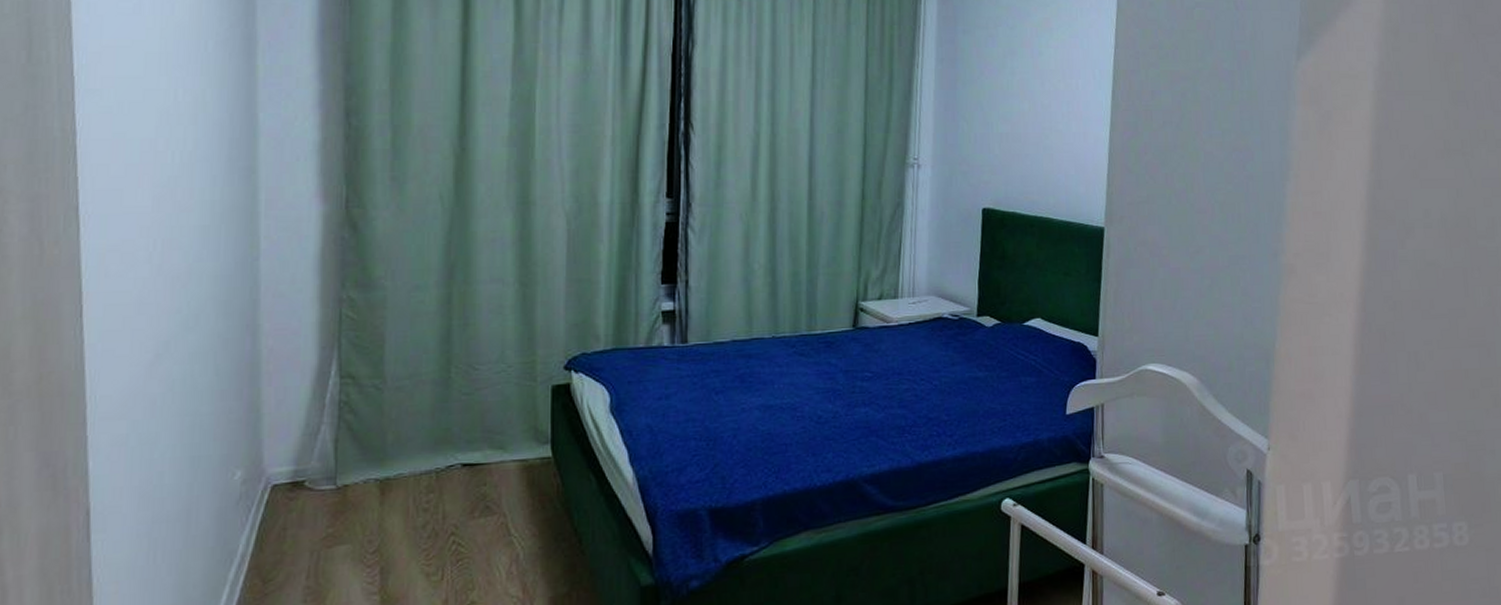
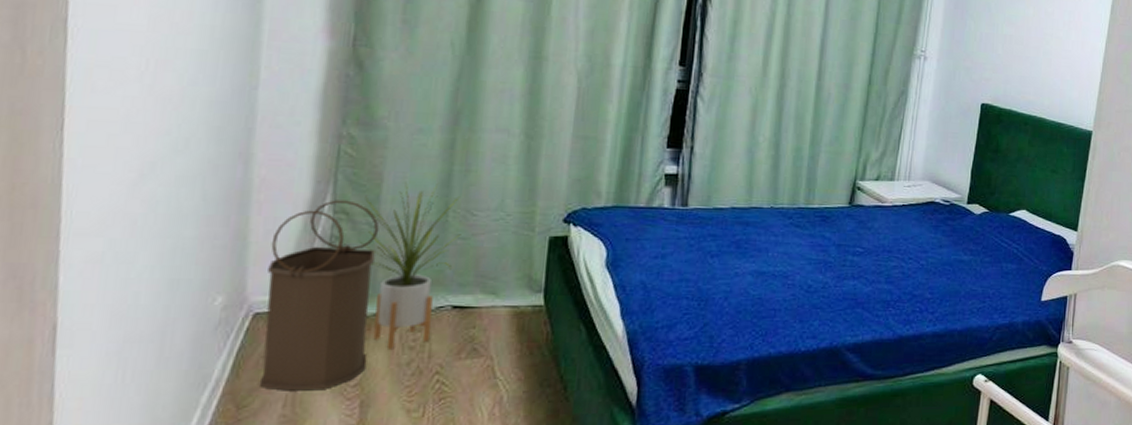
basket: none [282,364,385,562] -> present [258,200,379,391]
house plant: none [368,340,465,513] -> present [360,182,461,349]

